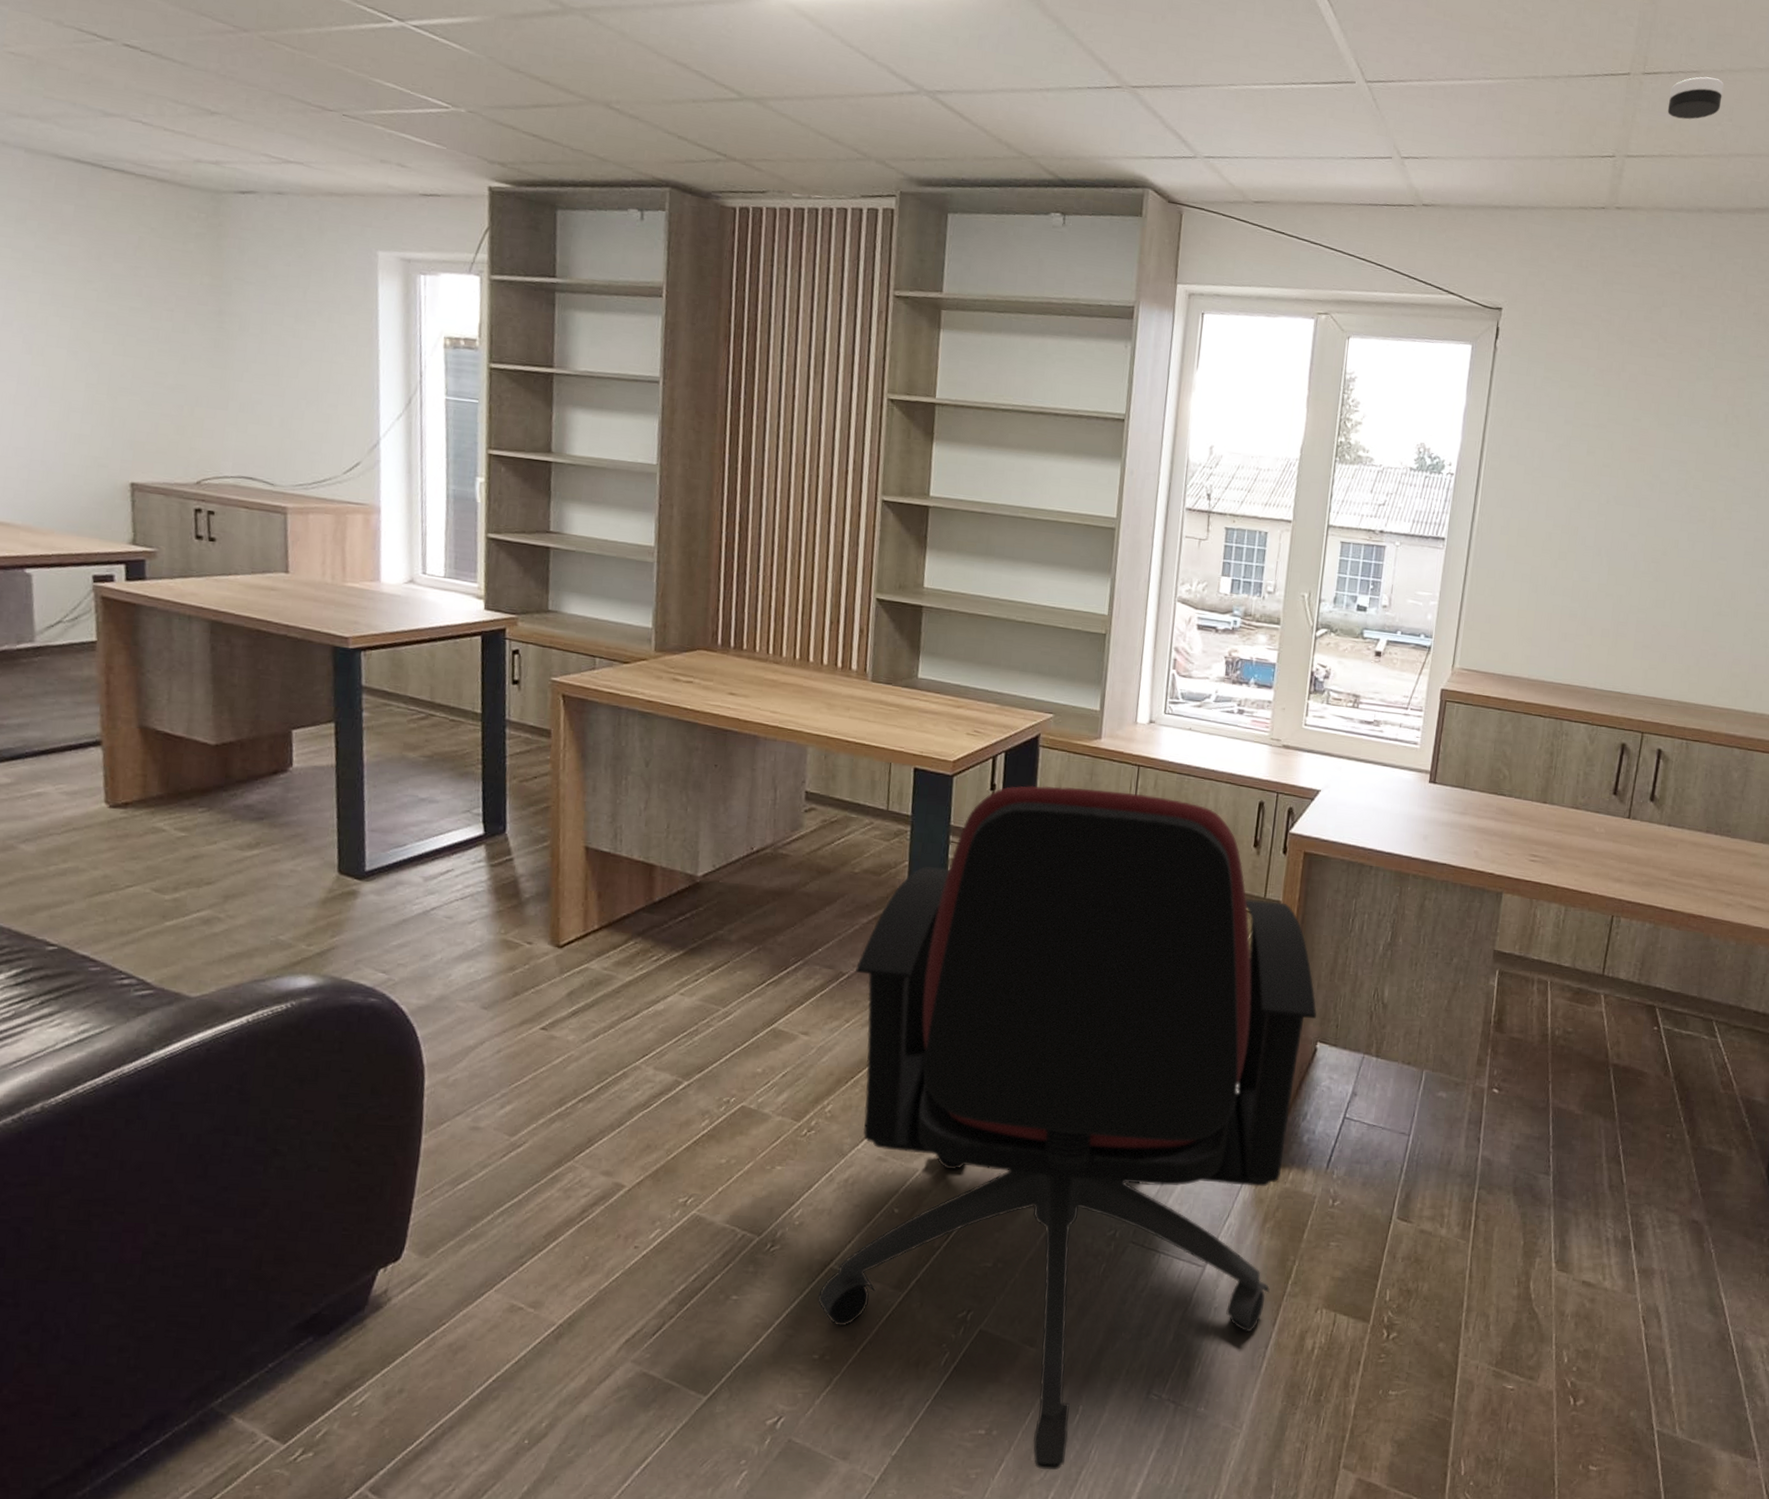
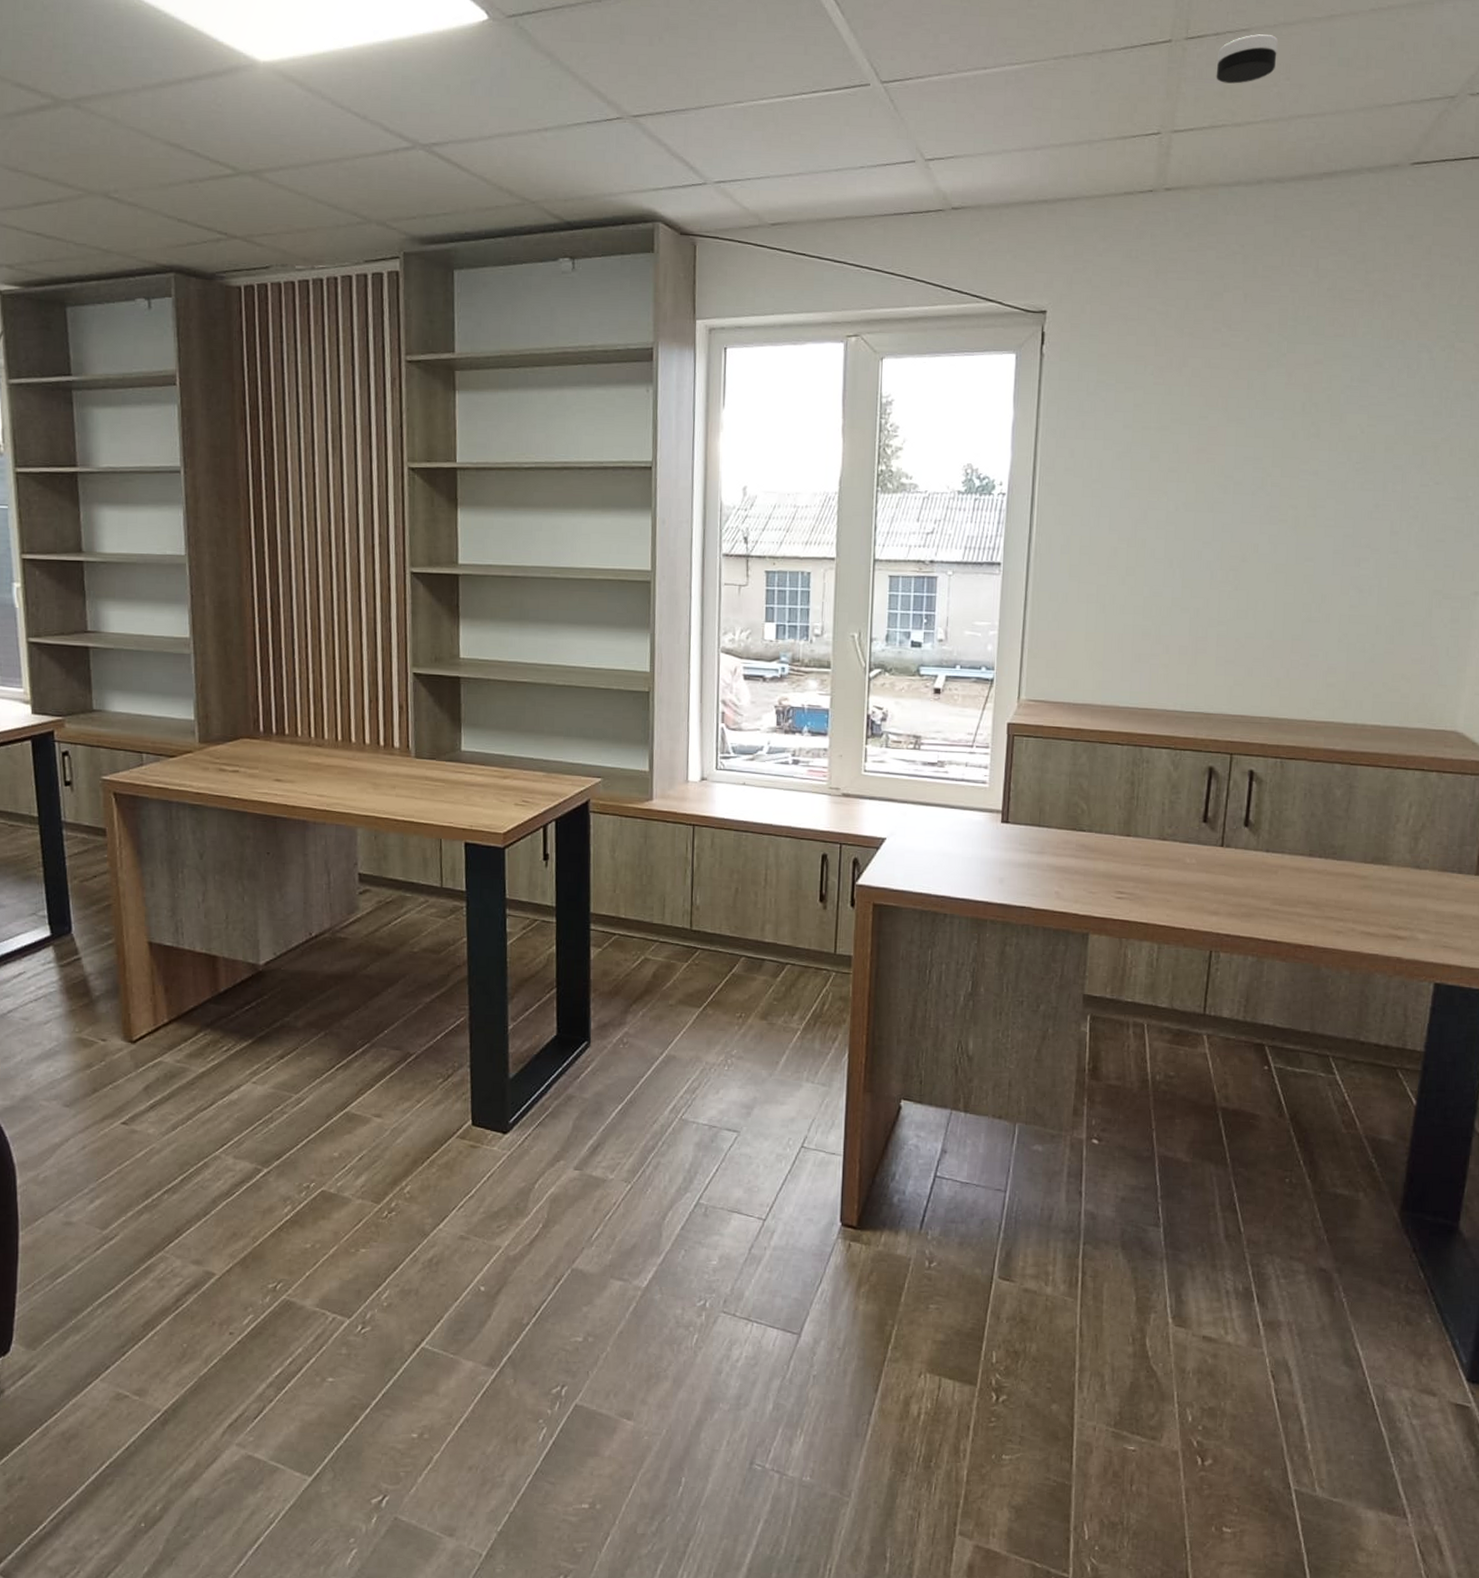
office chair: present [817,785,1317,1471] -> none [411,851,899,1543]

